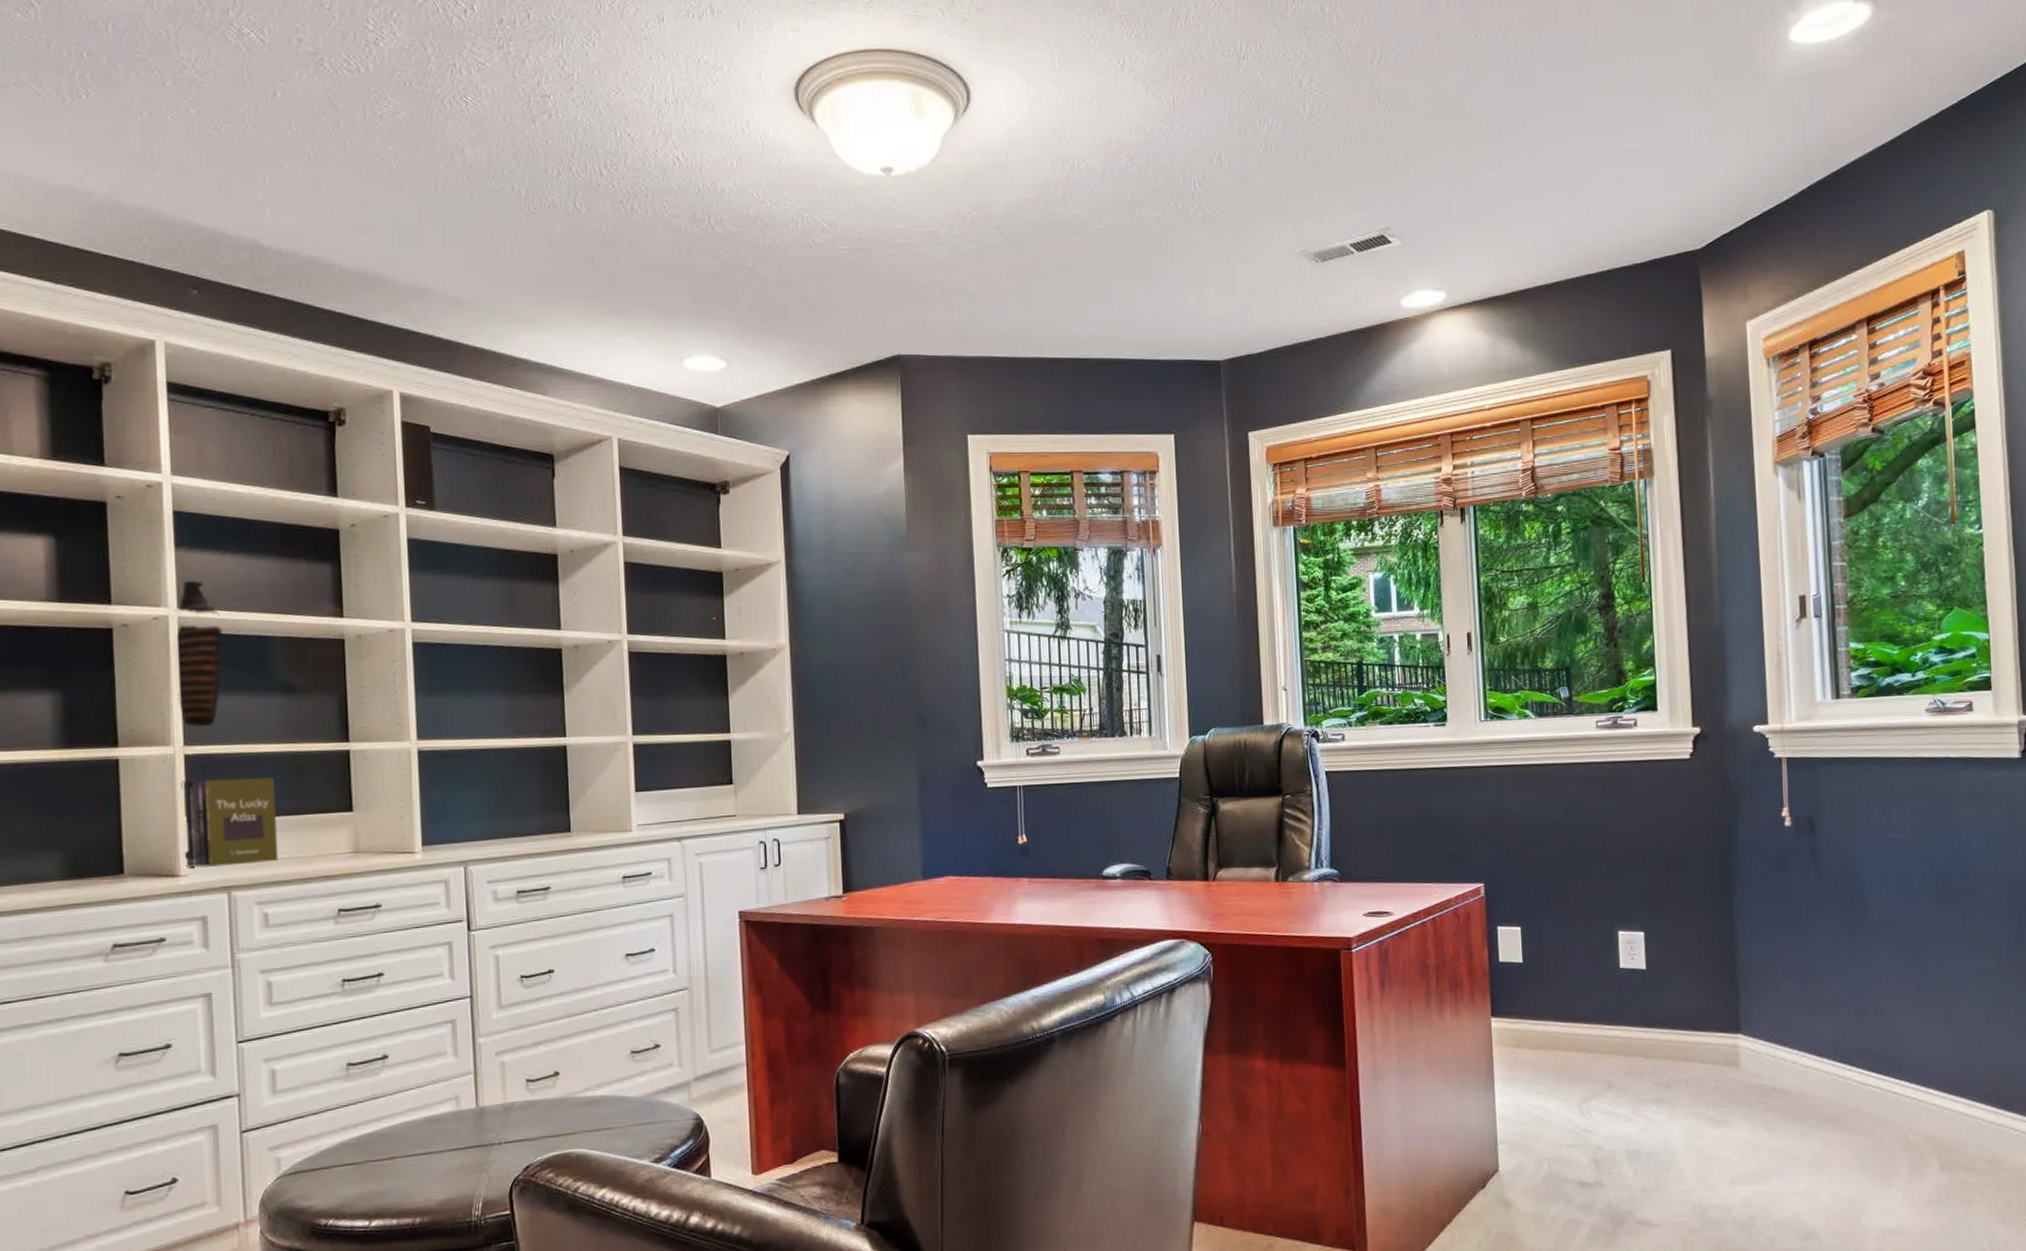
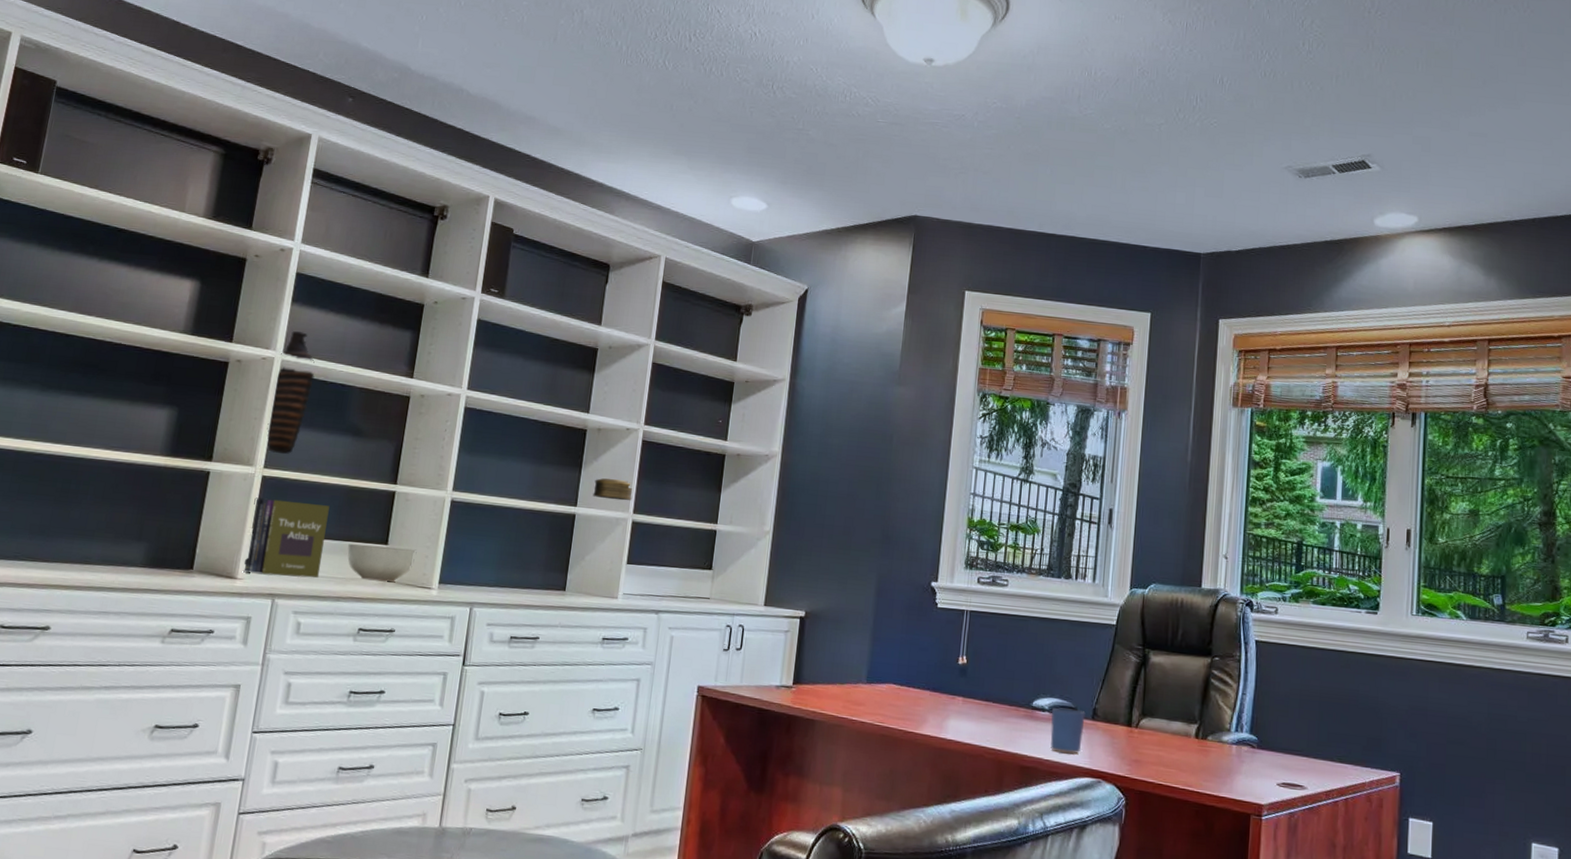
bowl: none [306,812,389,855] -> present [347,544,417,582]
decorative box: none [582,700,628,724] -> present [593,478,633,501]
mug: none [1123,871,1160,918] -> present [1050,707,1086,754]

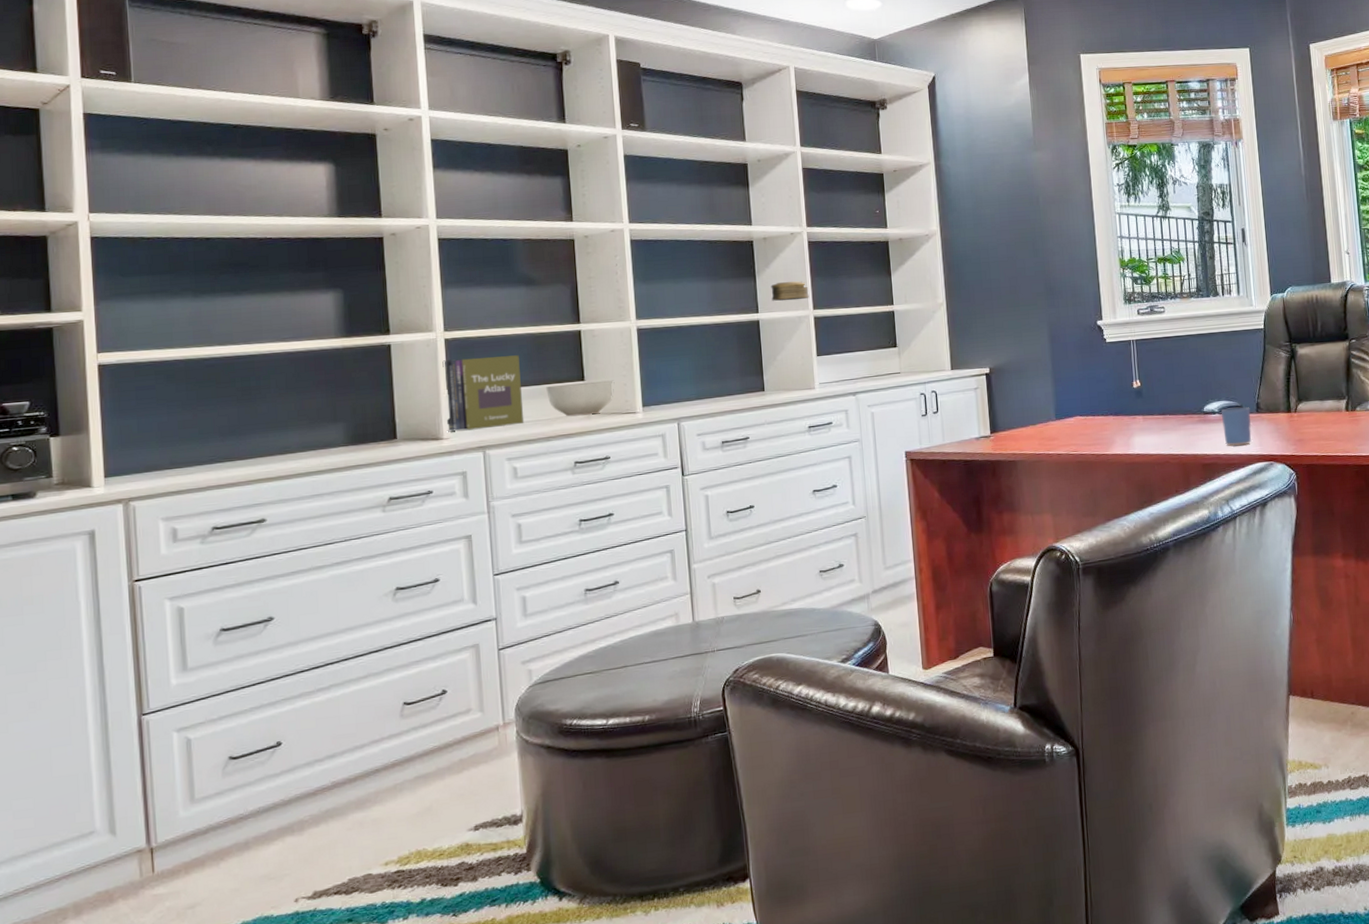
decorative vase: present [267,331,315,455] -> none [434,196,475,316]

